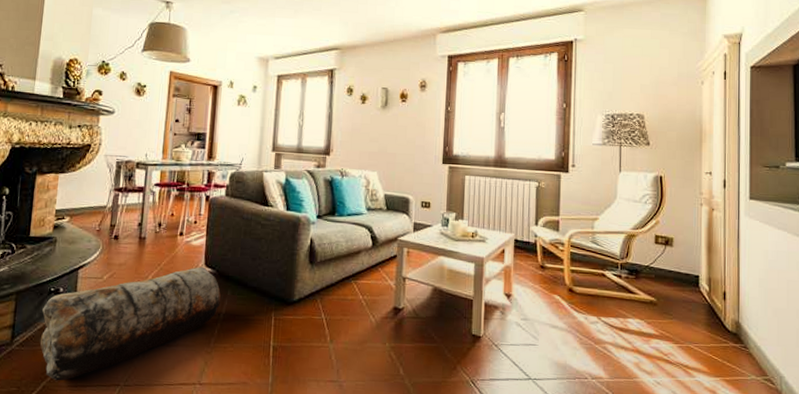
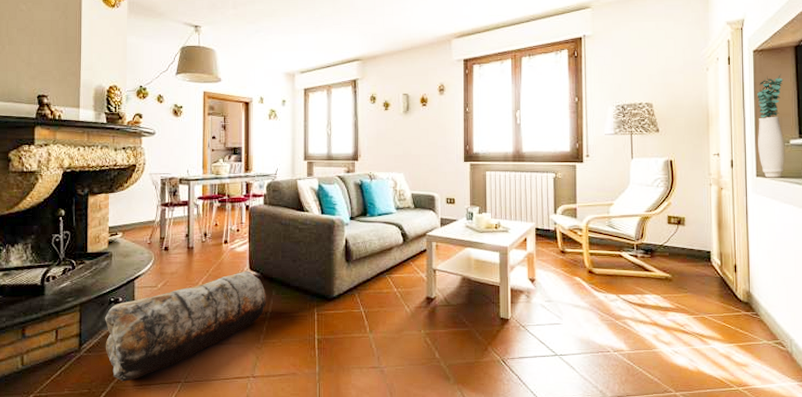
vase: none [751,92,781,202] -> present [757,73,785,178]

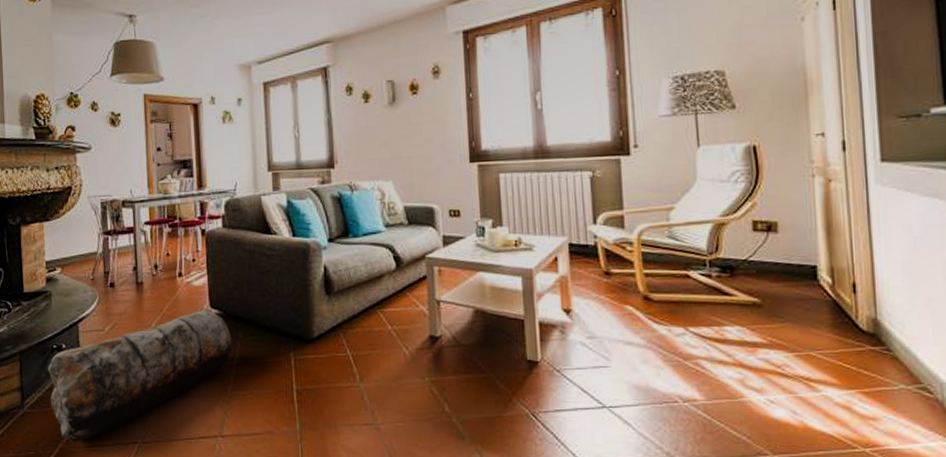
vase: present [757,73,785,178] -> none [878,16,925,162]

